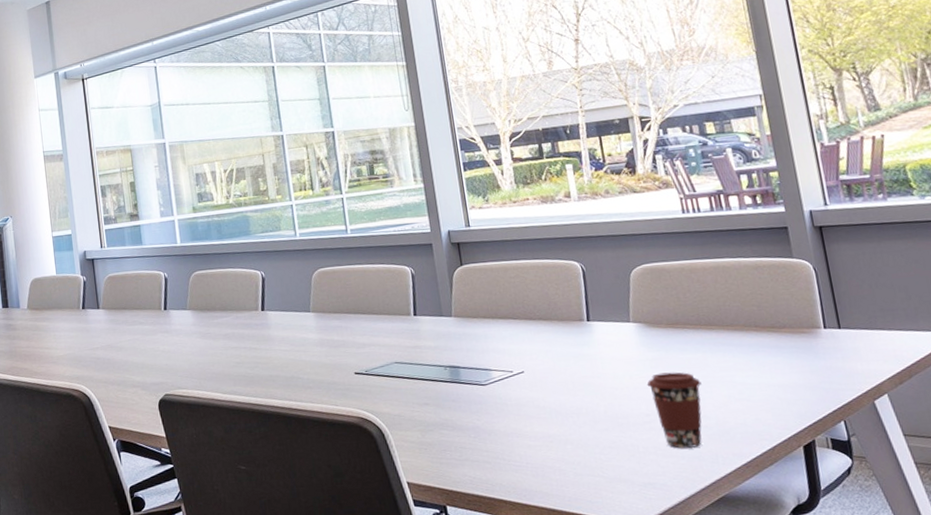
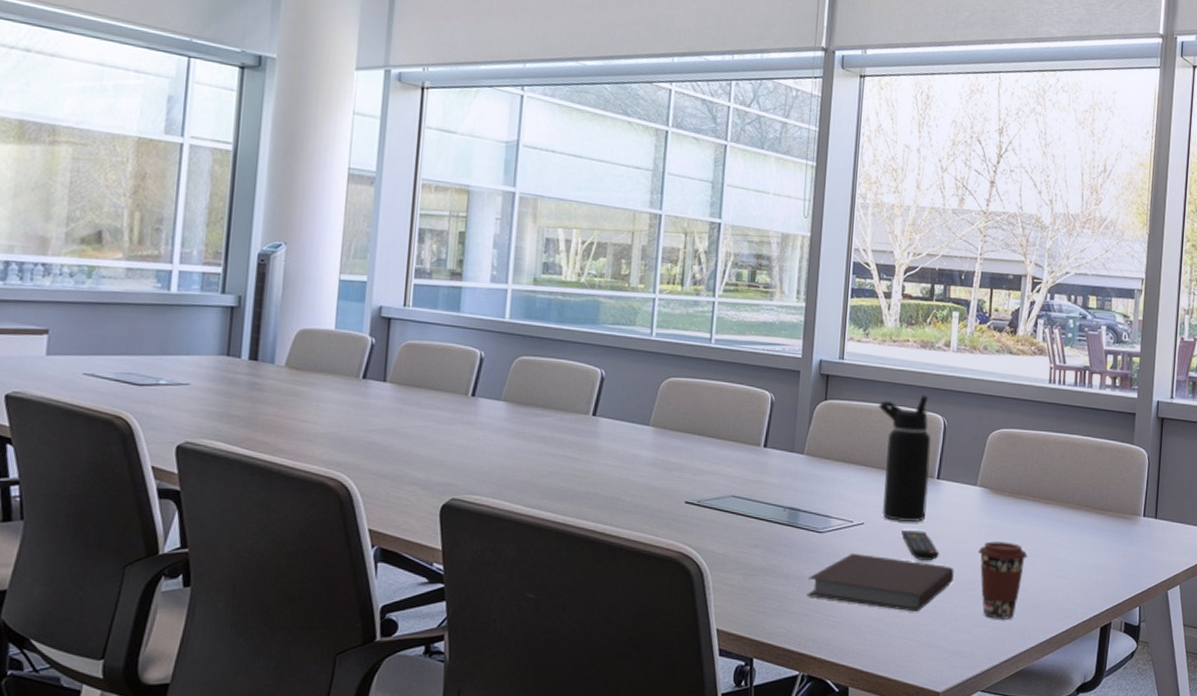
notebook: none [481,400,628,449] -> present [807,553,954,611]
water bottle: none [512,245,584,367] -> present [878,395,931,522]
remote control: none [563,372,607,400] -> present [901,530,939,560]

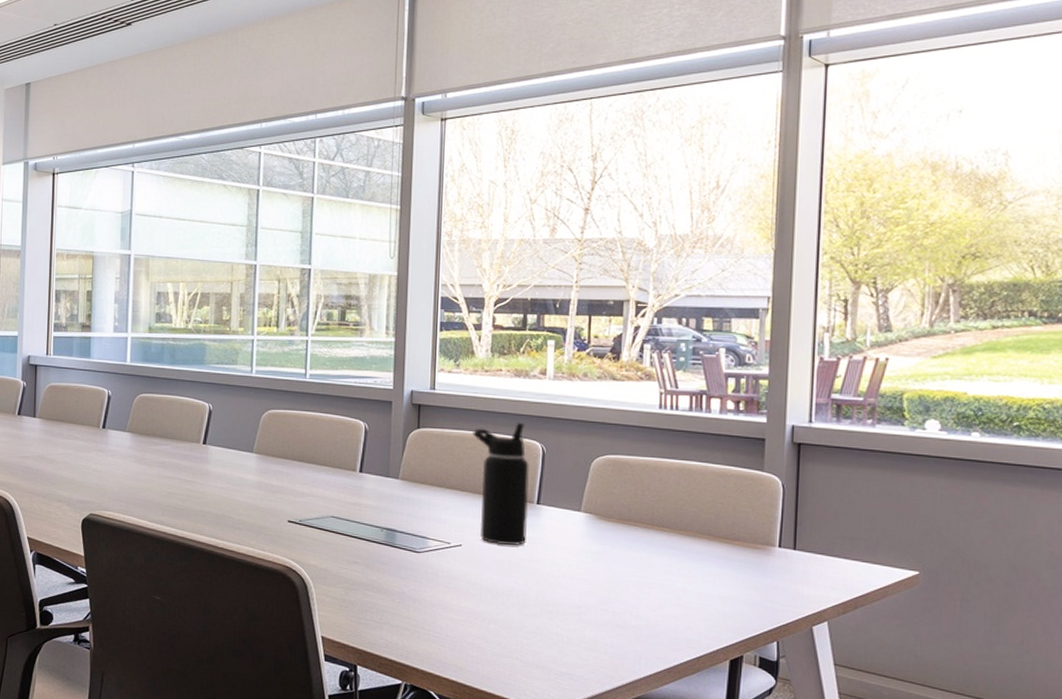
notebook: present [807,553,954,611] -> none [406,572,559,632]
remote control: present [901,530,939,560] -> none [501,553,542,583]
coffee cup: present [978,541,1028,619] -> none [584,567,641,646]

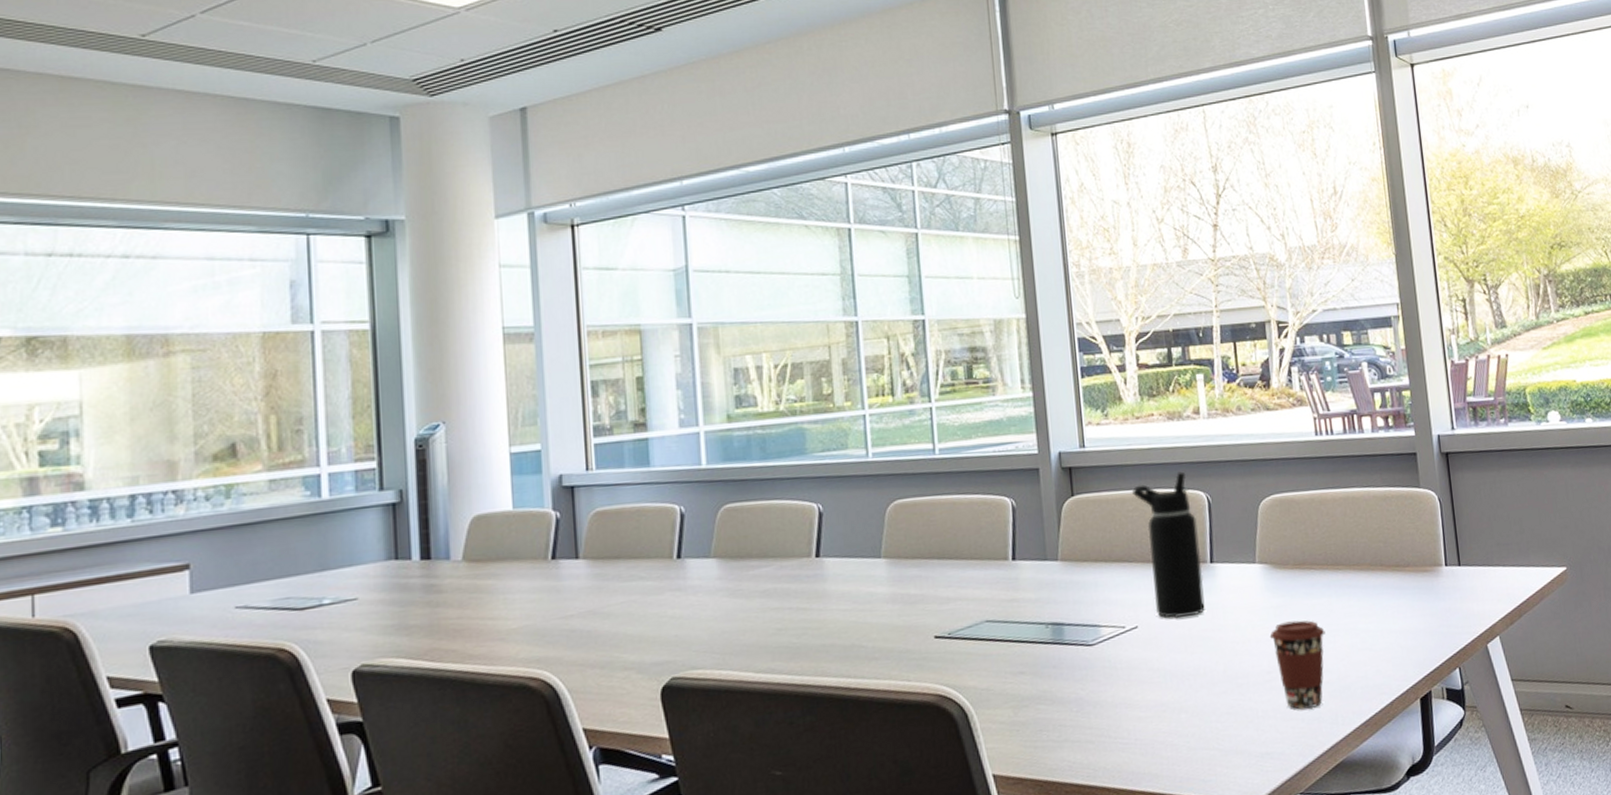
coffee cup: none [584,567,641,646] -> present [1269,620,1325,710]

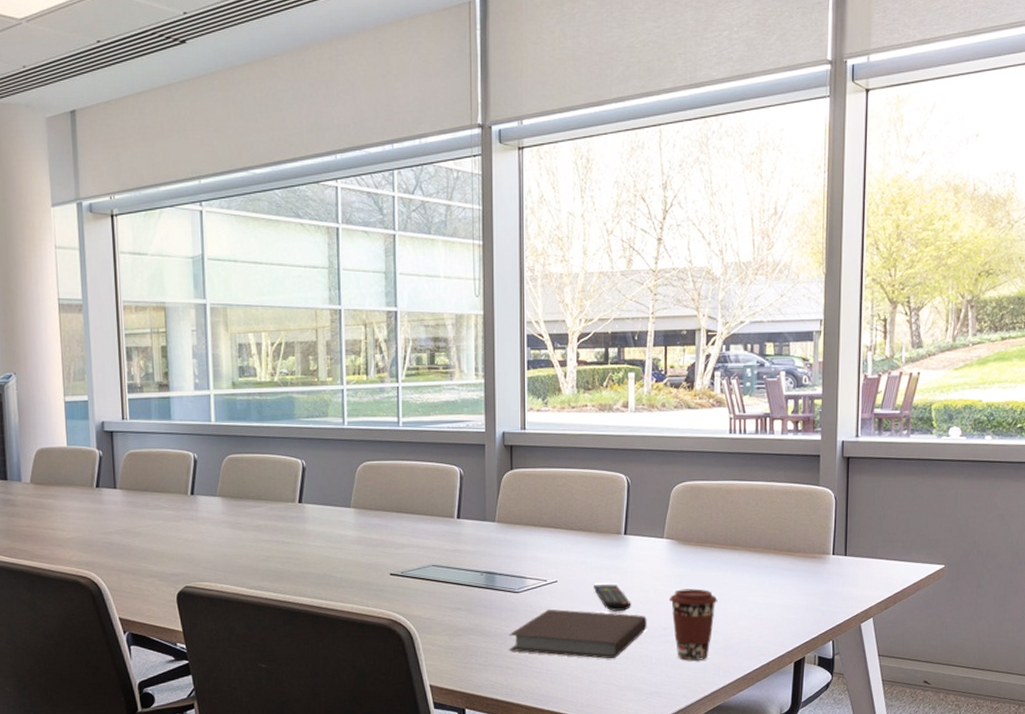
notebook: none [1085,658,1248,720] -> present [509,609,647,659]
water bottle: present [1131,471,1205,619] -> none [562,456,617,578]
remote control: none [1181,624,1227,657] -> present [594,584,631,611]

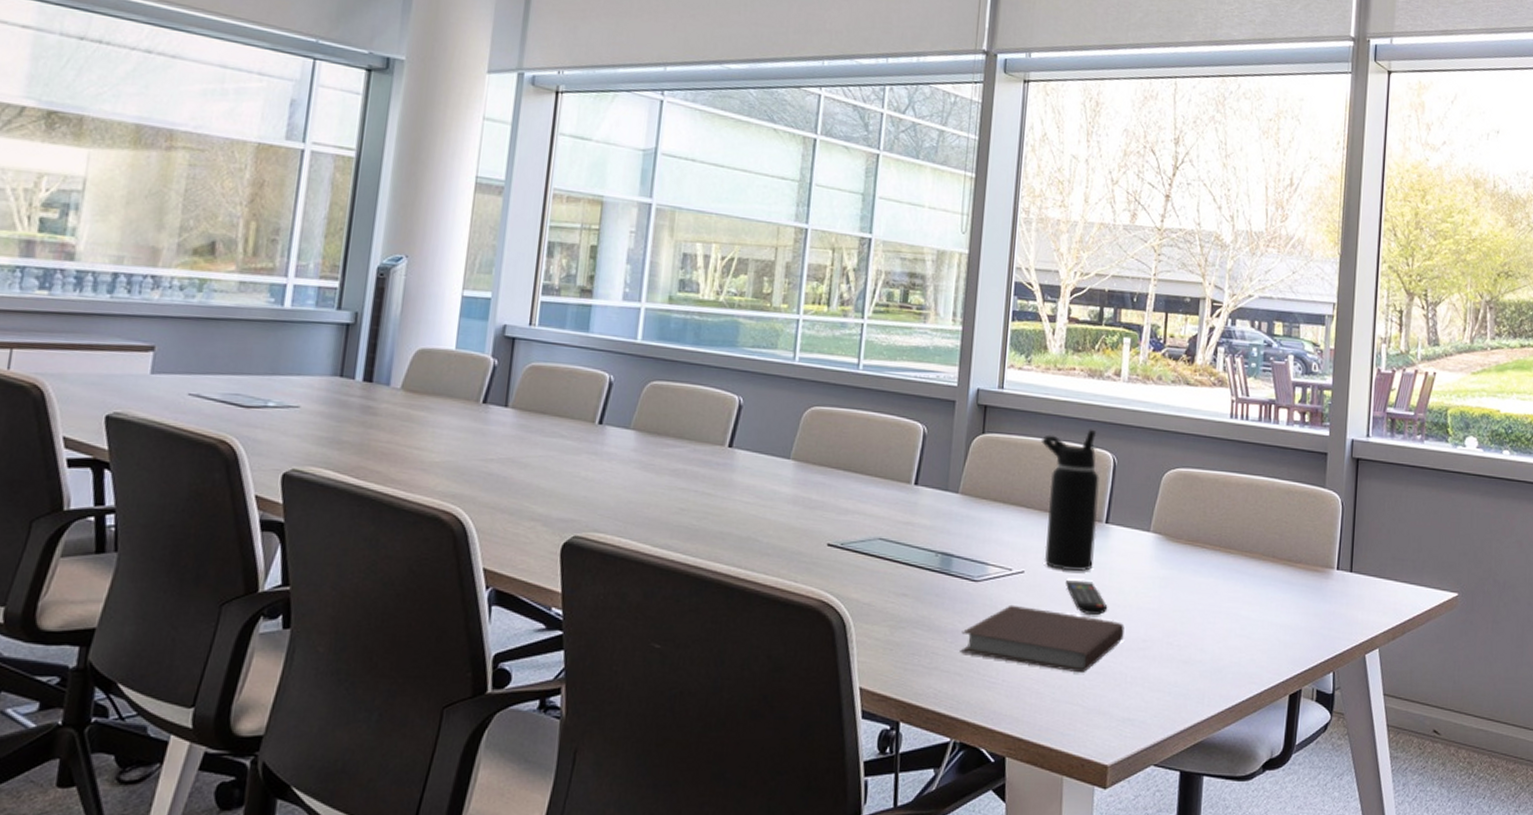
water bottle: none [562,456,617,578] -> present [1040,429,1099,571]
coffee cup: present [669,588,718,661] -> none [1151,594,1207,684]

